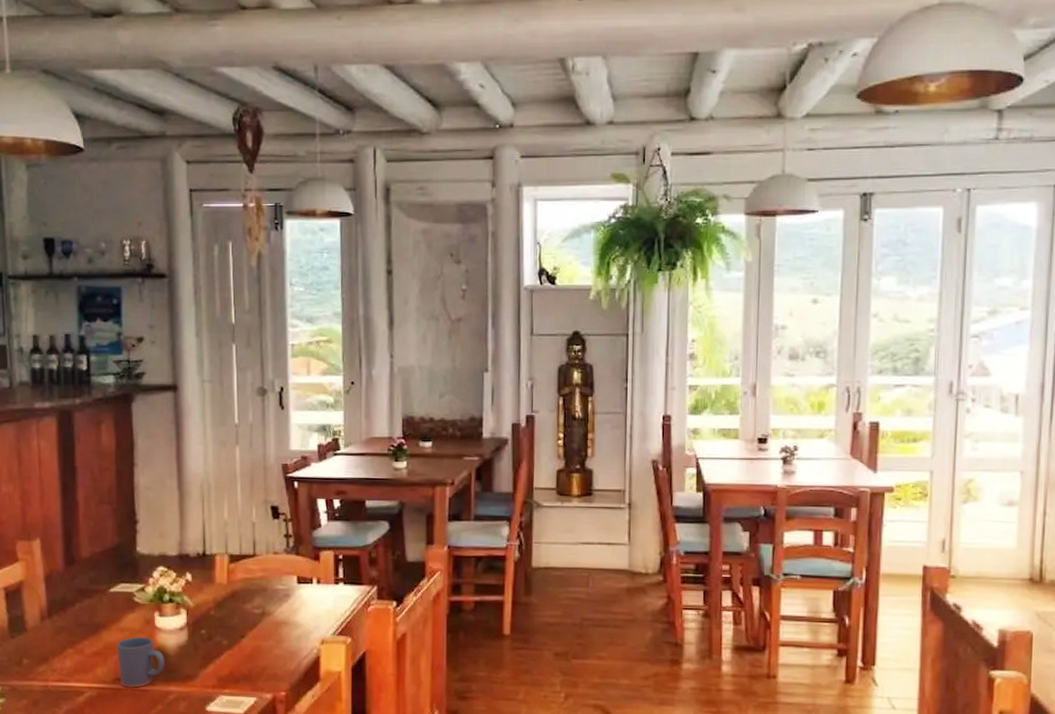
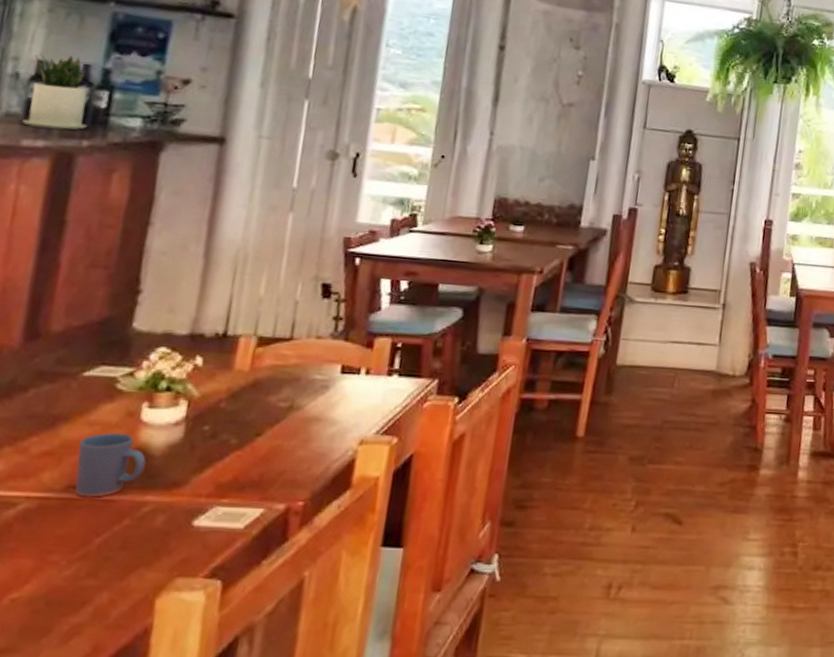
planter: none [31,328,77,392] -> present [22,53,88,131]

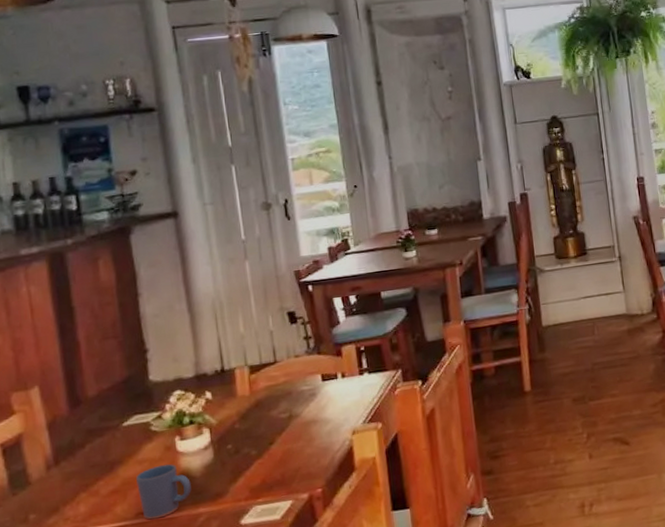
planter: present [22,53,88,131] -> none [10,172,67,238]

